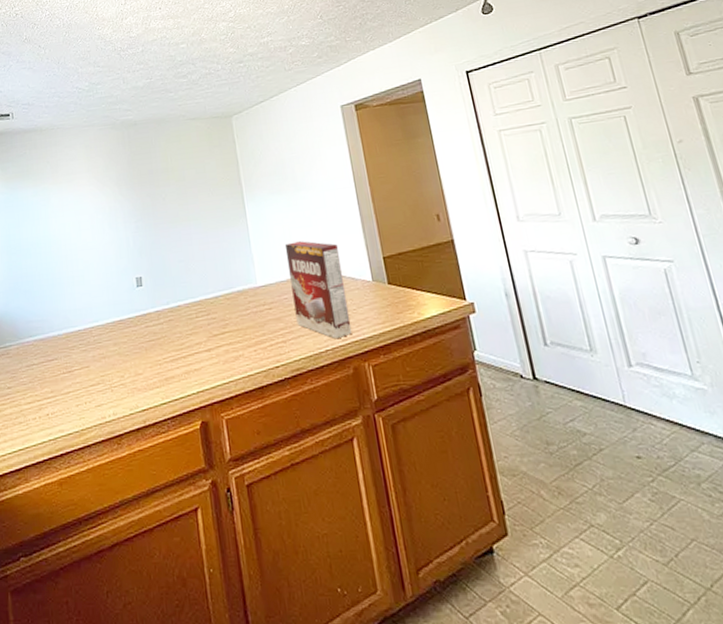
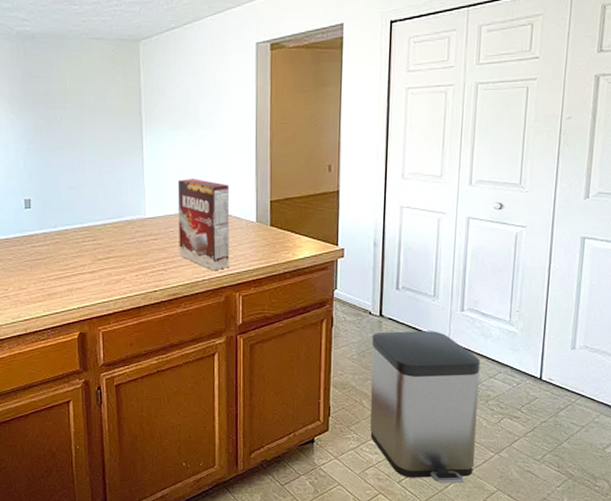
pedal bin: none [530,394,714,609] -> present [370,331,481,484]

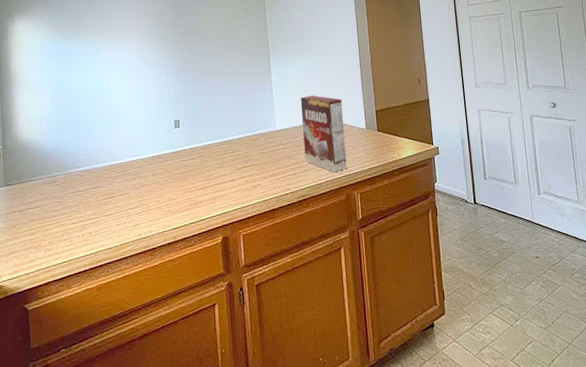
pedal bin: present [370,331,481,484] -> none [470,213,573,358]

